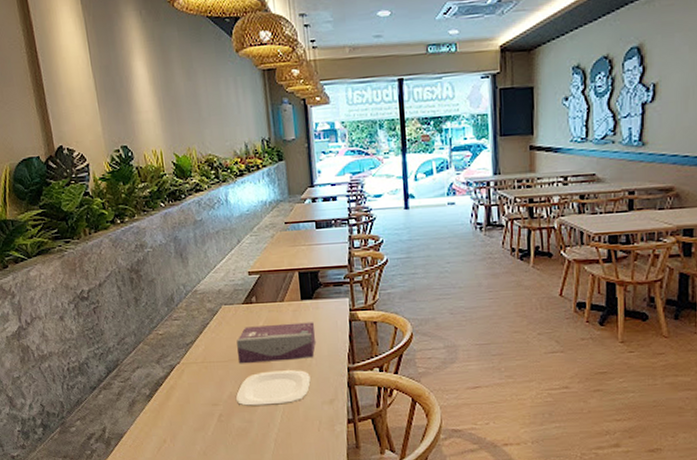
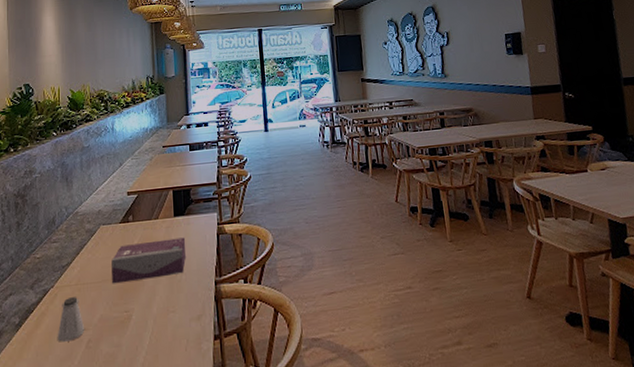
saltshaker: none [188,374,216,414] -> present [57,297,85,342]
plate: present [235,370,311,407] -> none [105,286,180,330]

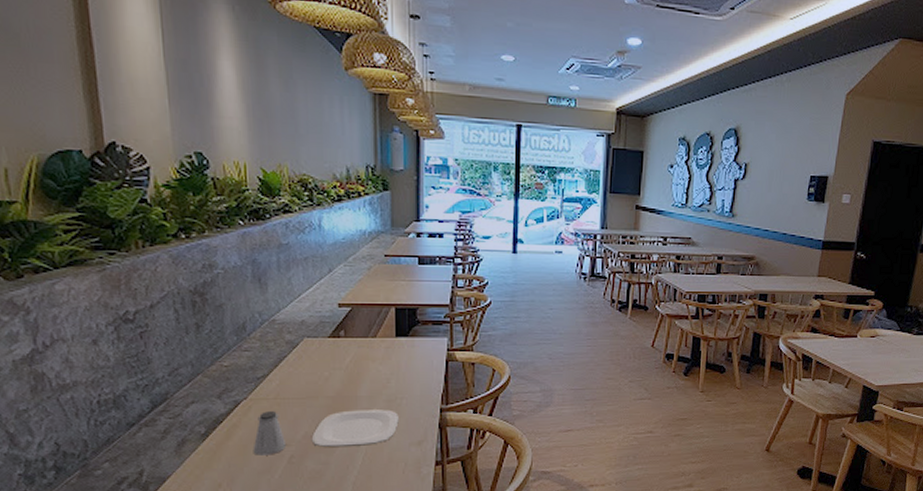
plate: none [105,286,180,330] -> present [311,409,399,448]
tissue box: present [111,237,186,284] -> none [318,360,409,402]

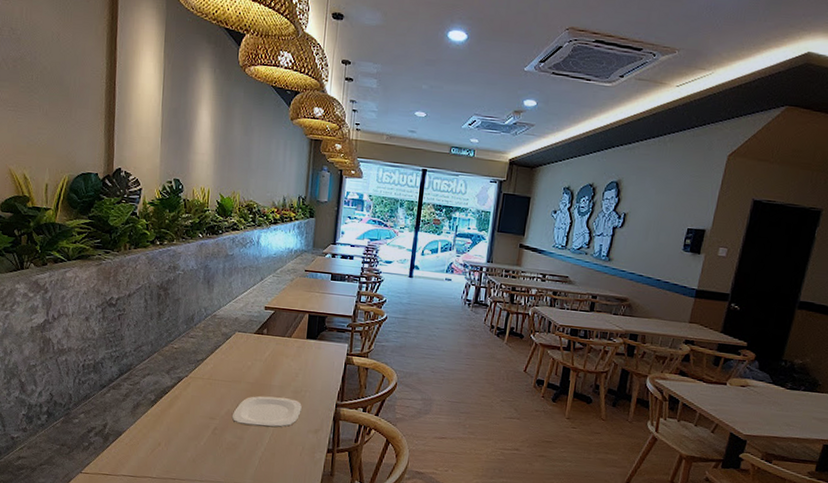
saltshaker: present [252,411,287,456] -> none [187,388,213,425]

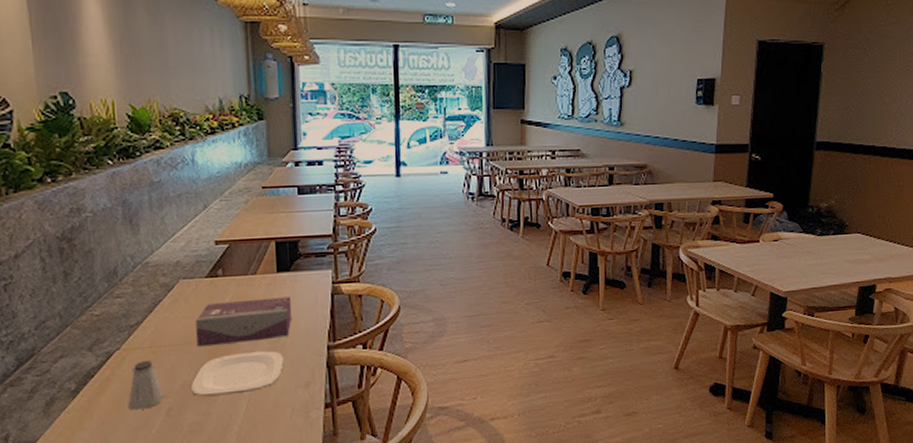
saltshaker: none [187,388,213,425] -> present [127,361,164,410]
tissue box: none [241,354,315,391] -> present [196,296,292,347]

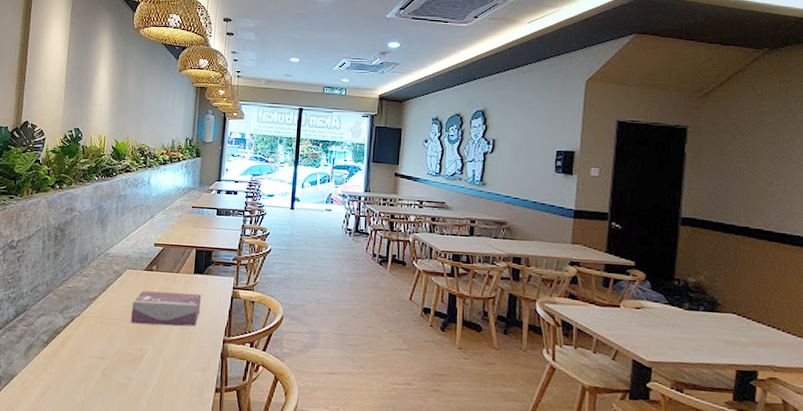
saltshaker: present [127,361,164,410] -> none [77,328,103,366]
plate: present [190,351,284,397] -> none [121,333,190,367]

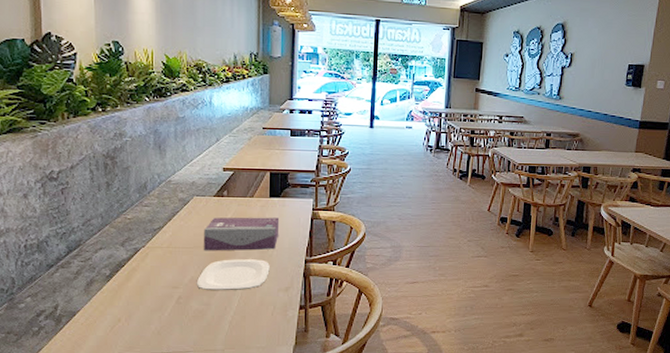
plate: none [121,333,190,367] -> present [196,259,270,291]

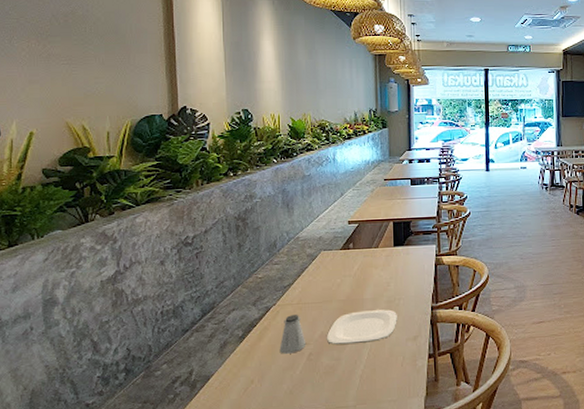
saltshaker: none [148,258,176,296] -> present [279,315,307,354]
tissue box: present [204,217,280,251] -> none [332,266,405,305]

